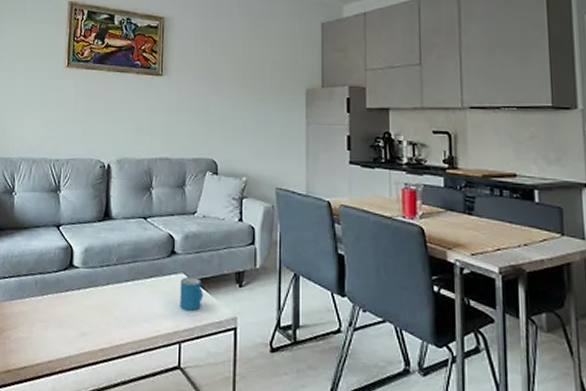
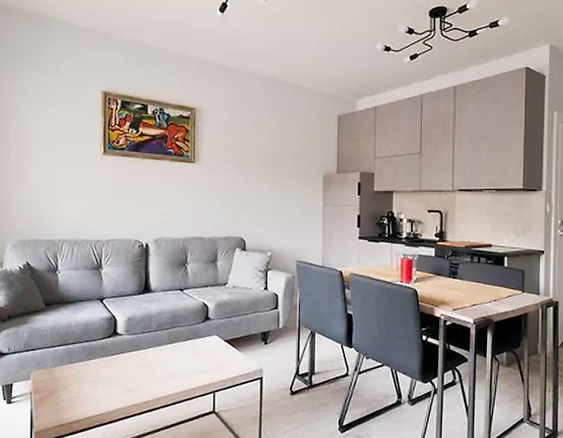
mug: present [180,276,204,311] -> none [214,337,235,366]

